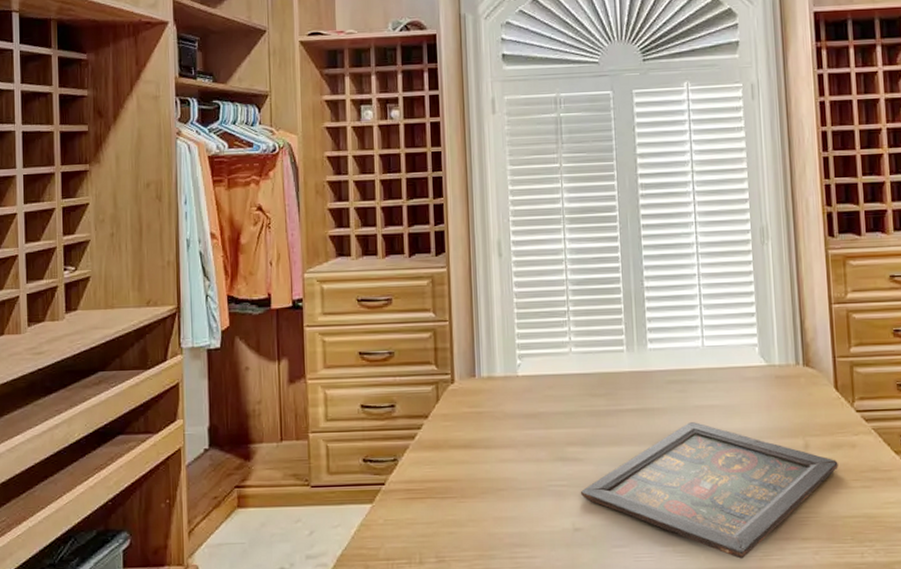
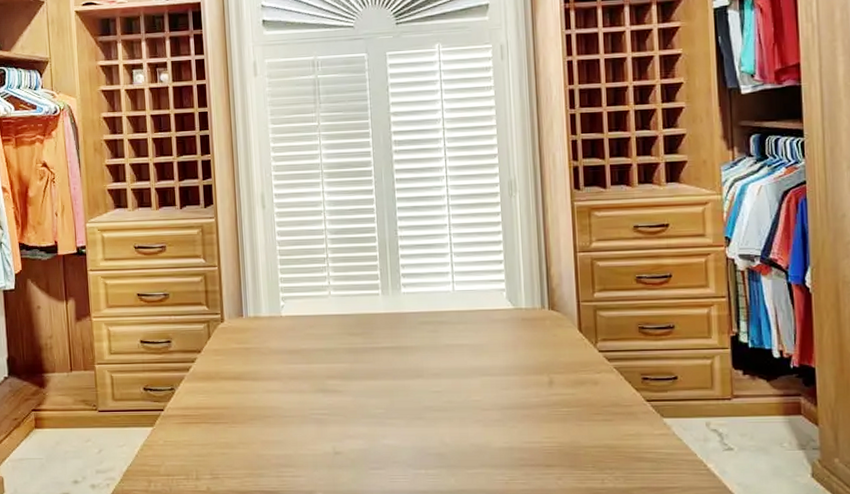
icon panel: present [581,422,838,559] -> none [341,359,581,482]

